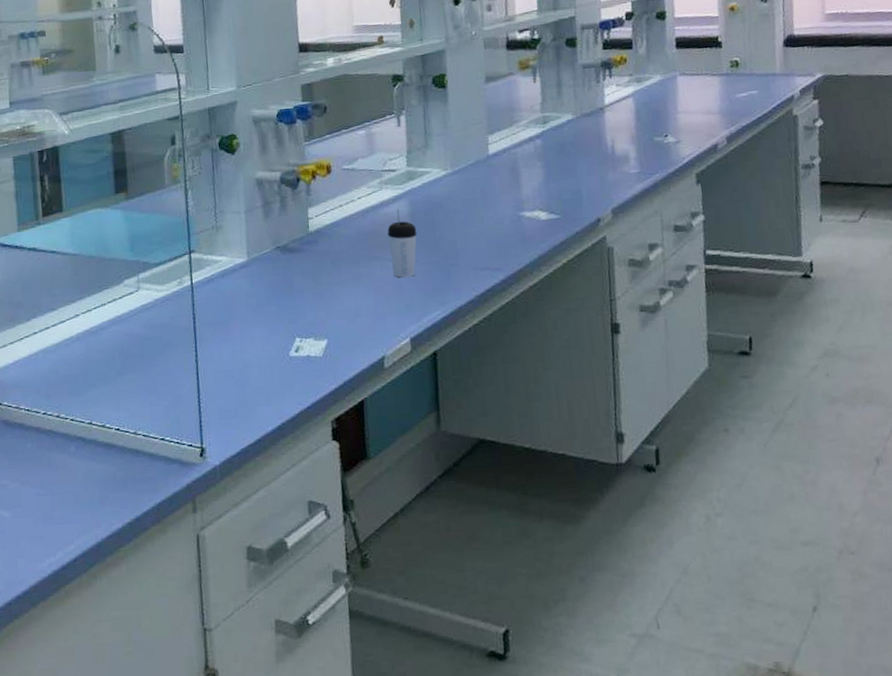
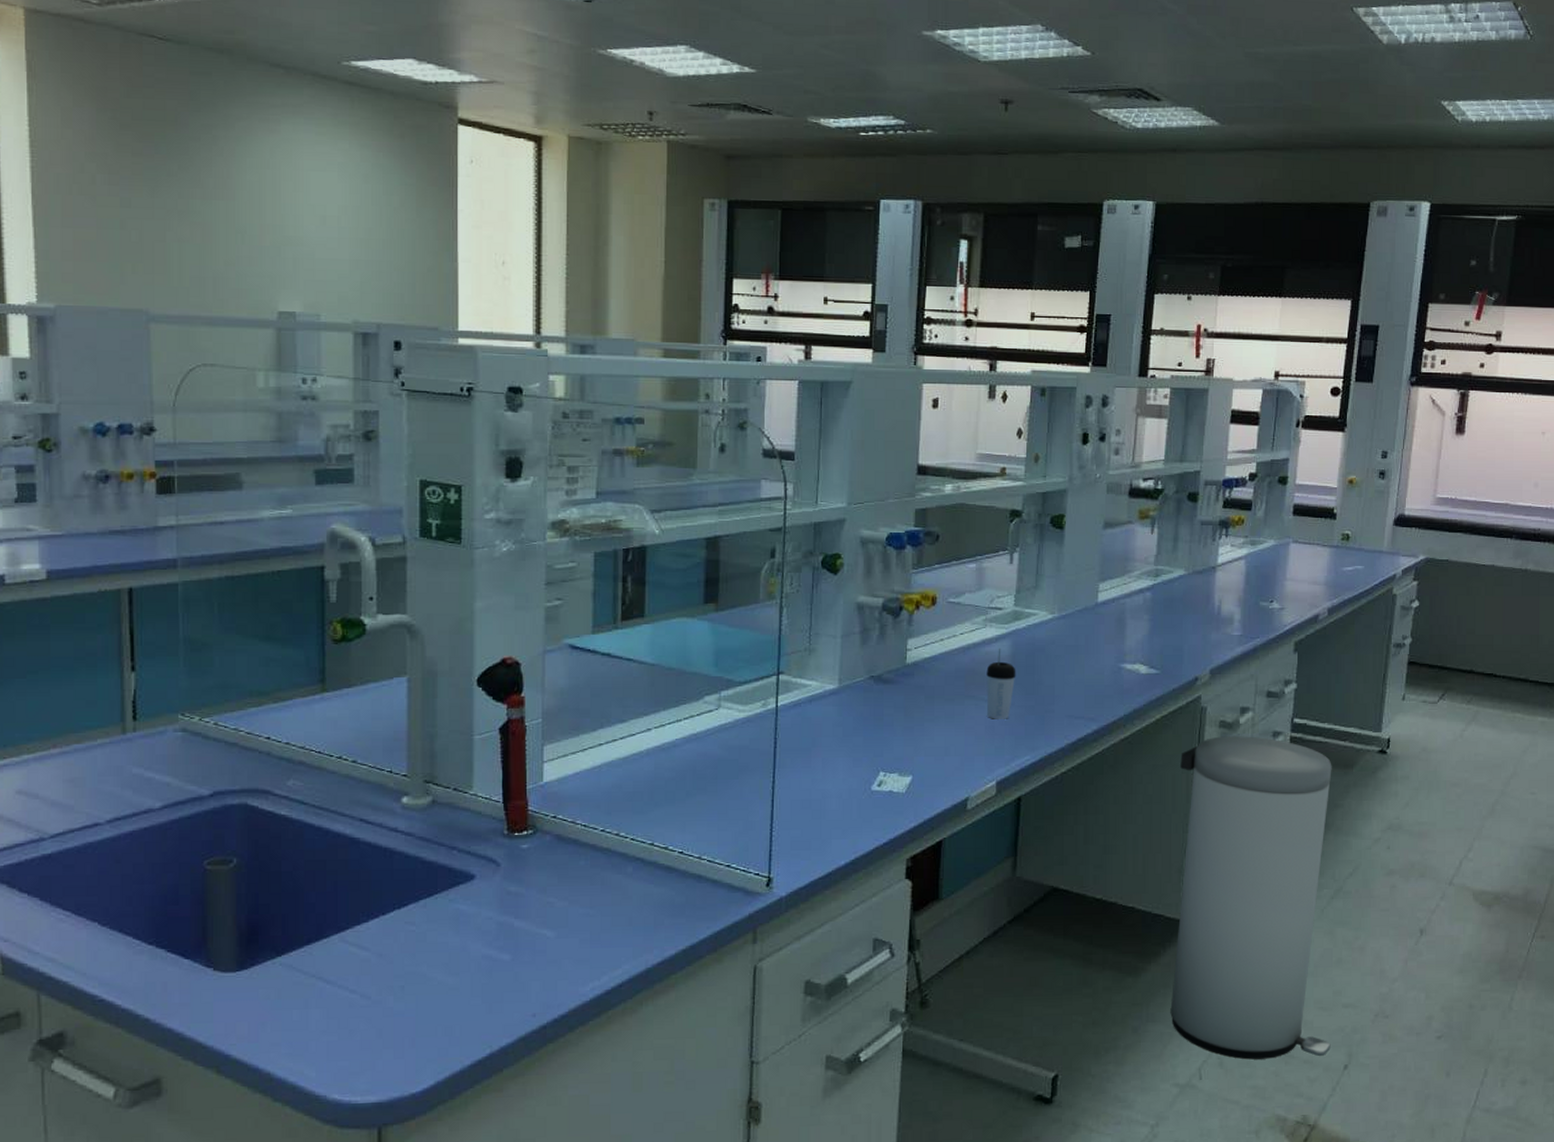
pedal bin: none [592,272,796,606] -> present [1170,736,1332,1060]

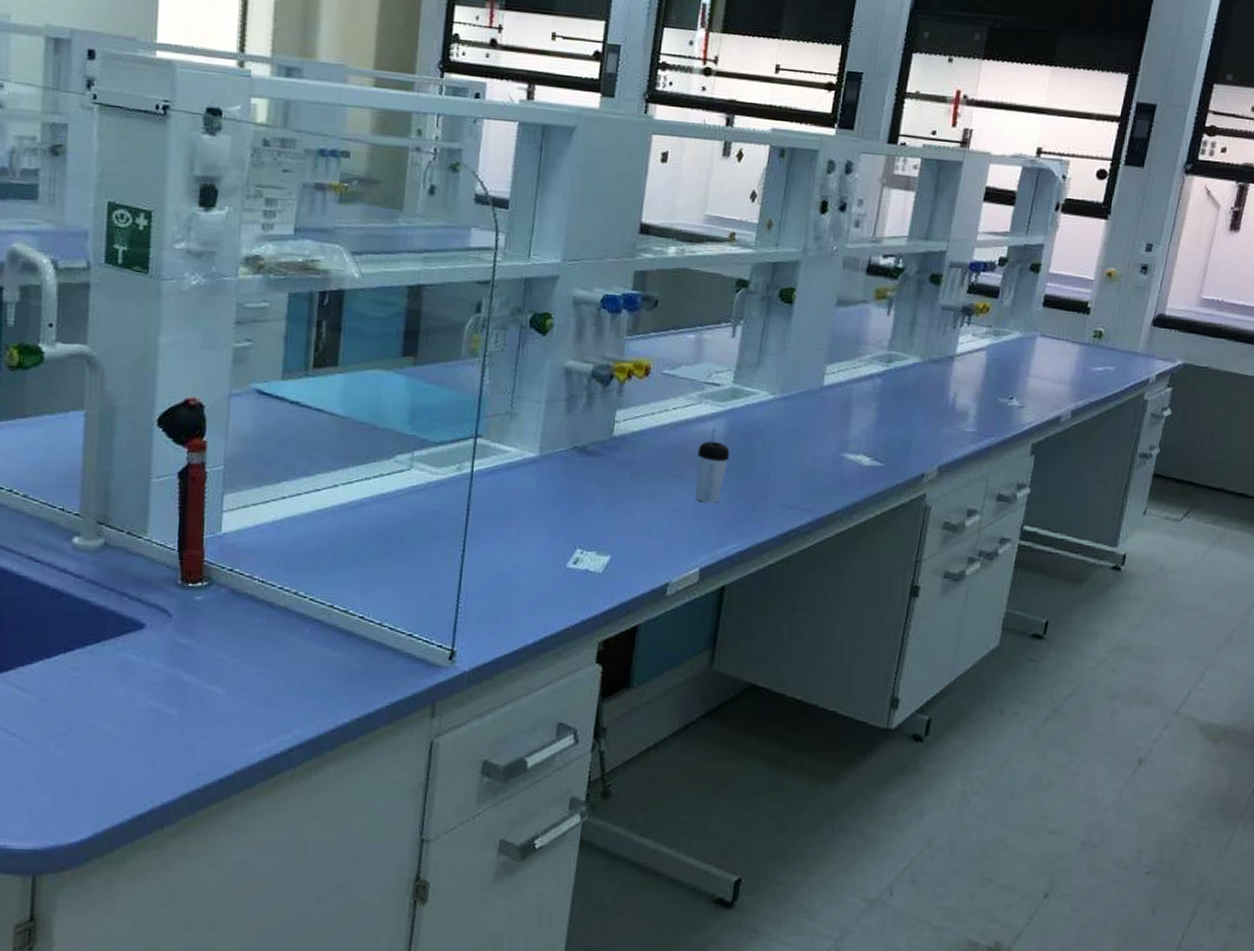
pedal bin: present [1170,736,1332,1060] -> none [865,538,1061,883]

